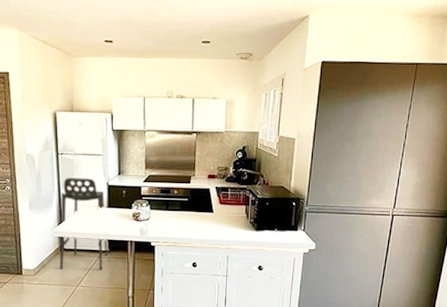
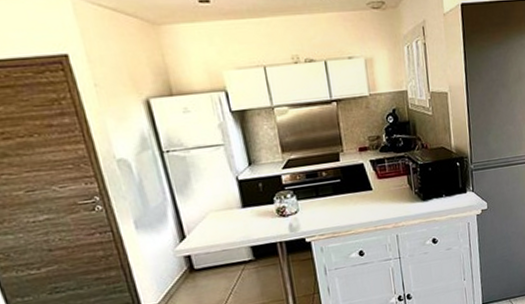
bar stool: present [59,177,108,271] -> none [176,175,254,296]

